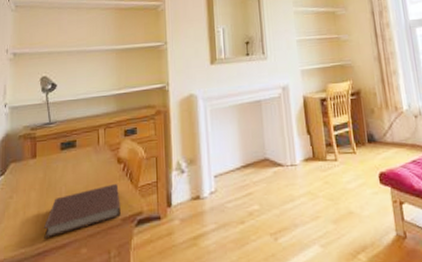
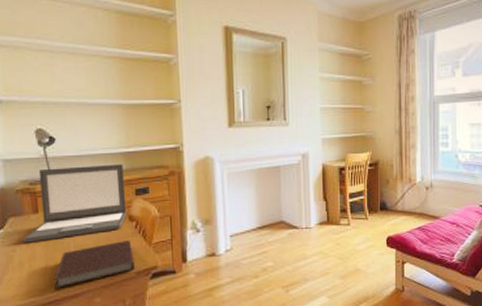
laptop: none [20,105,116,189] -> present [22,164,127,243]

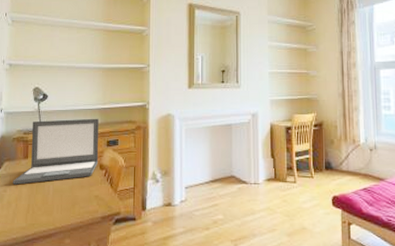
notebook: present [52,240,135,291] -> none [32,187,101,230]

